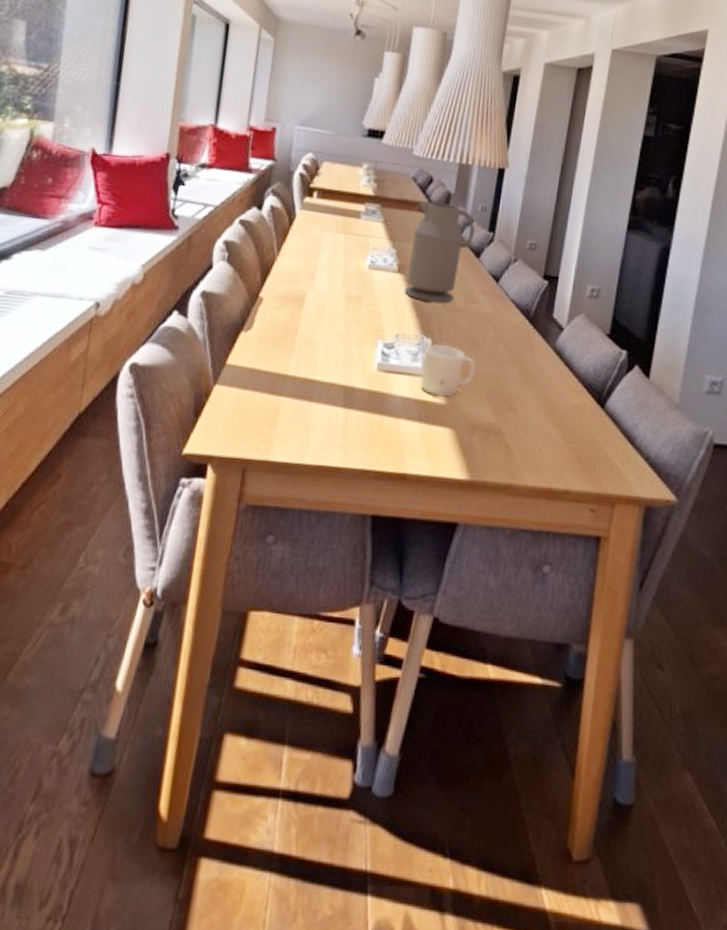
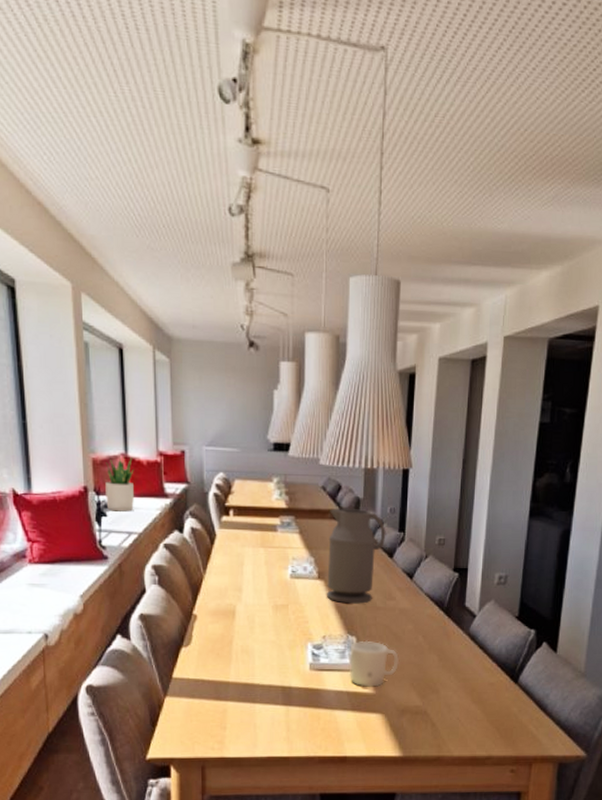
planter: none [186,127,222,183] -> present [105,456,134,512]

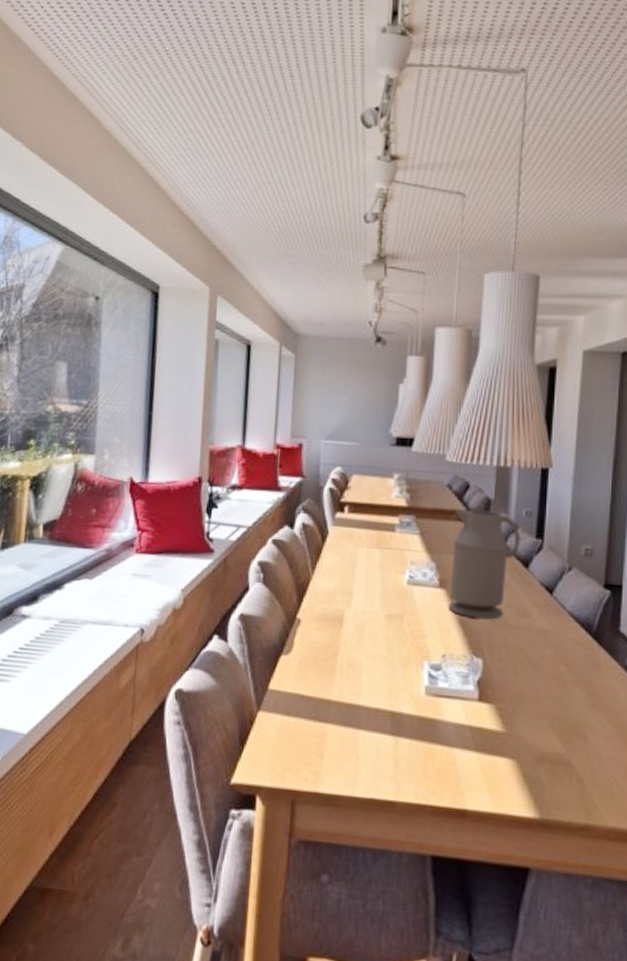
planter: present [105,456,134,512] -> none [218,448,250,504]
mug: present [350,640,400,687] -> none [473,664,536,724]

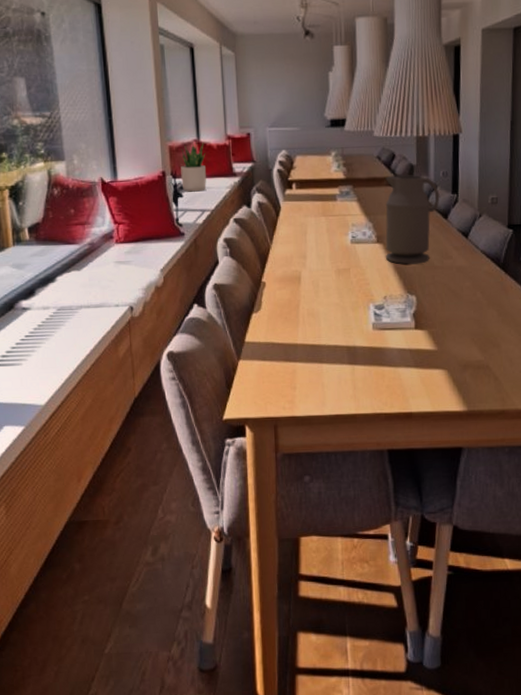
planter: none [218,448,250,504] -> present [181,142,207,192]

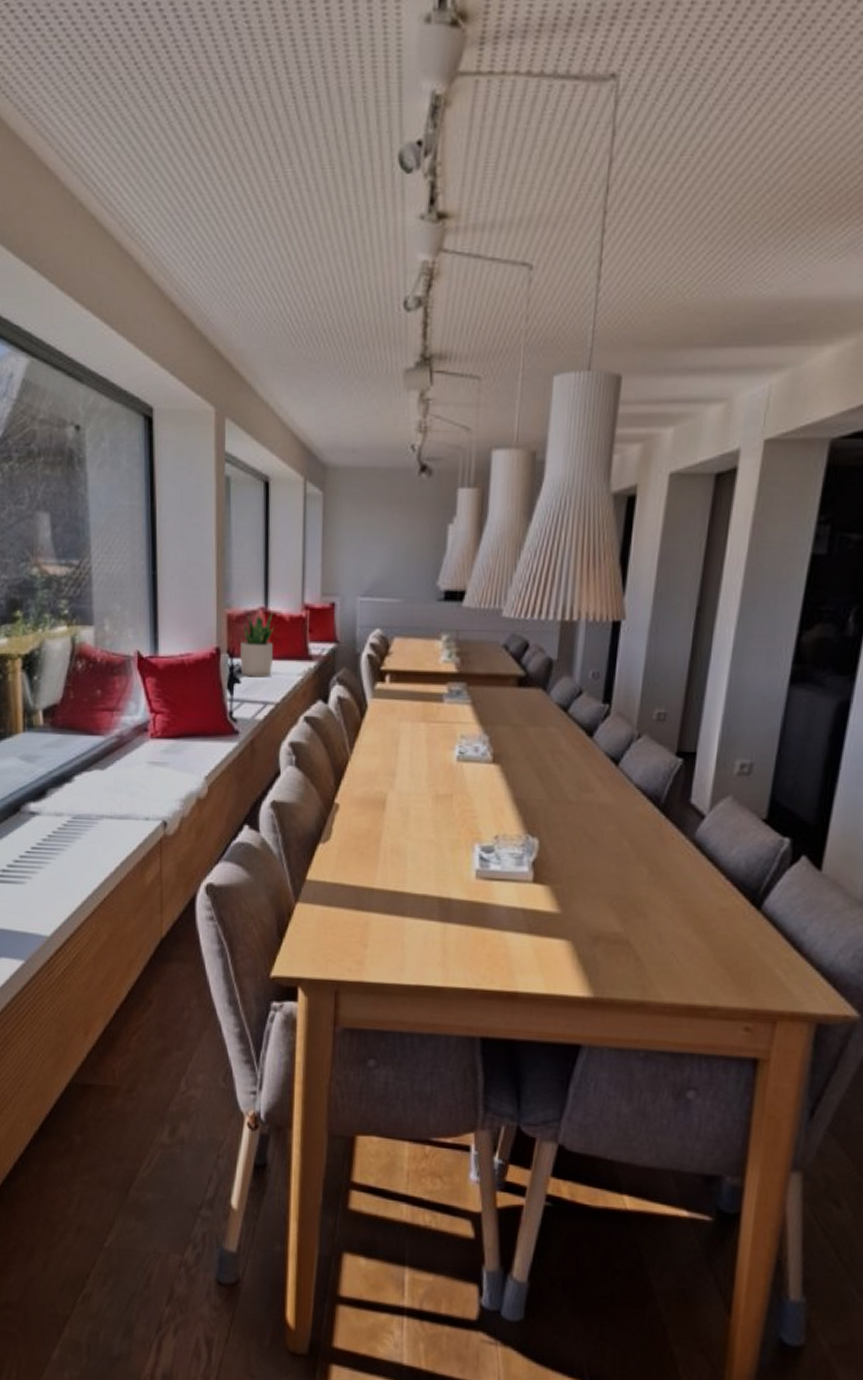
water jug: present [385,175,440,265] -> none [501,673,586,796]

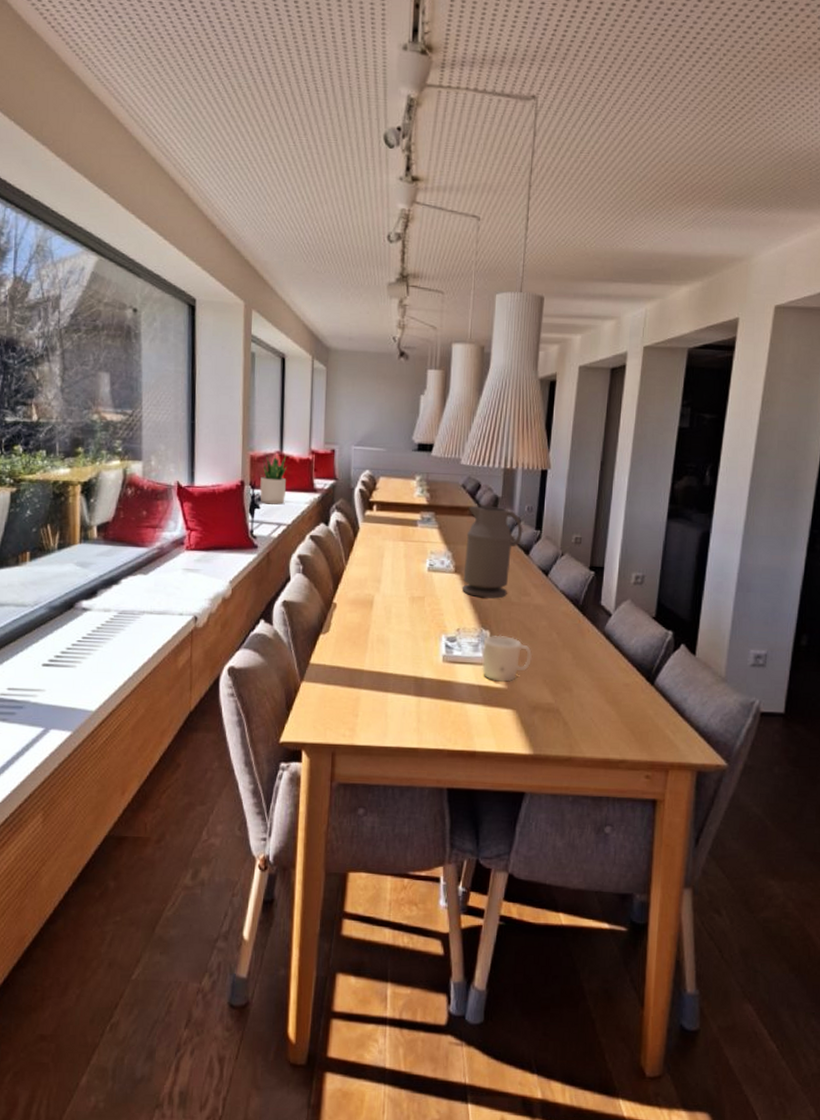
water jug: none [501,673,586,796] -> present [461,506,523,599]
mug: none [527,843,596,905] -> present [482,635,533,682]

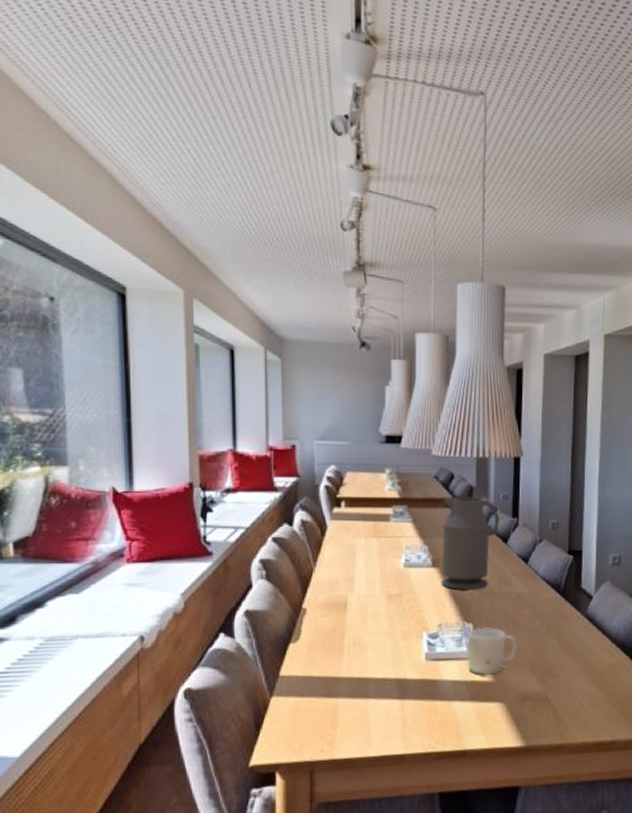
planter: present [260,454,288,505] -> none [212,452,243,507]

